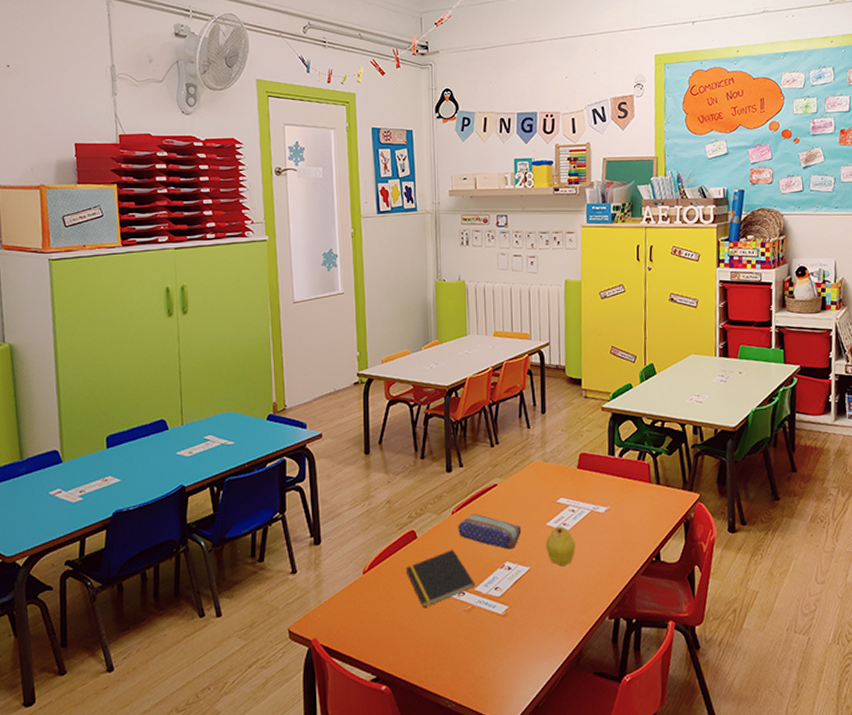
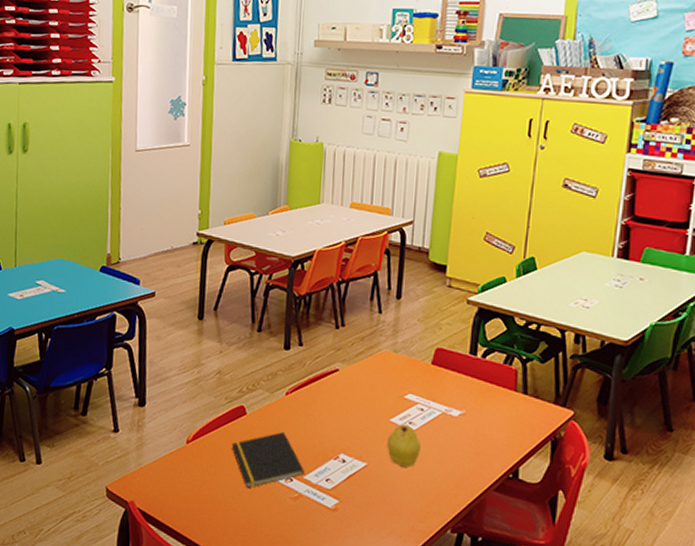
pencil case: present [458,514,522,550] -> none [291,397,362,442]

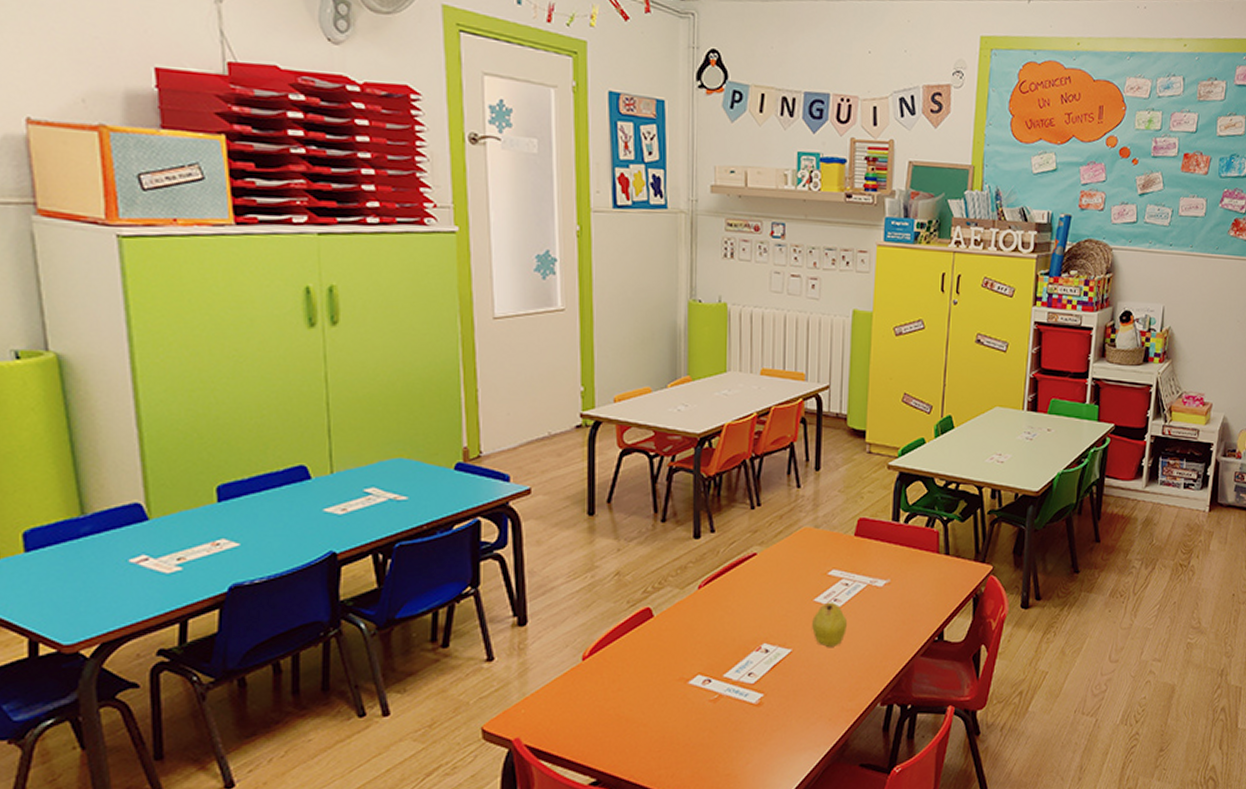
notepad: present [231,431,306,489] -> none [637,629,725,699]

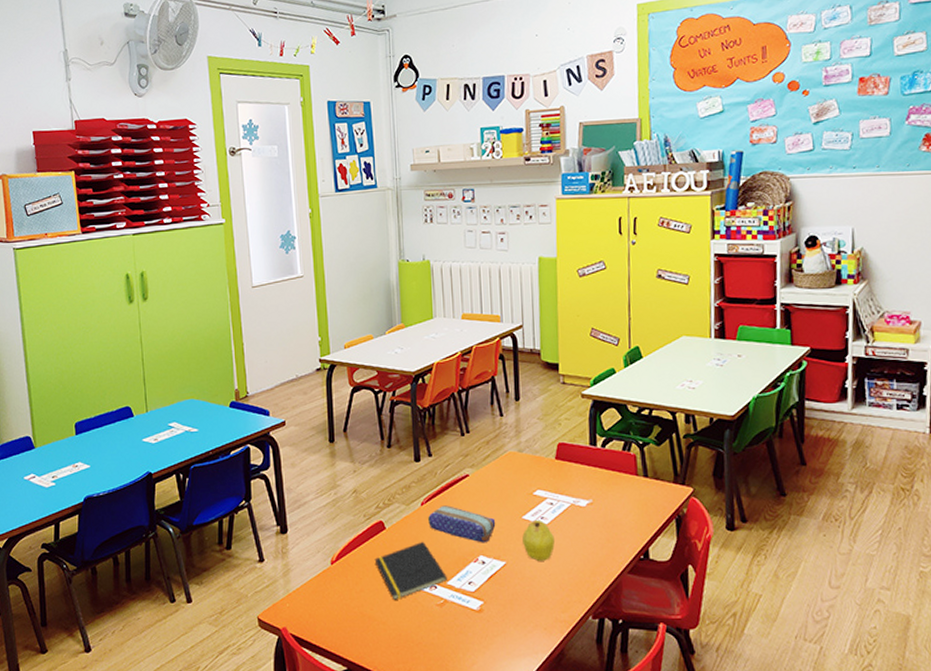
notepad: none [637,629,725,699] -> present [374,541,448,601]
pencil case: none [706,588,784,630] -> present [428,505,496,543]

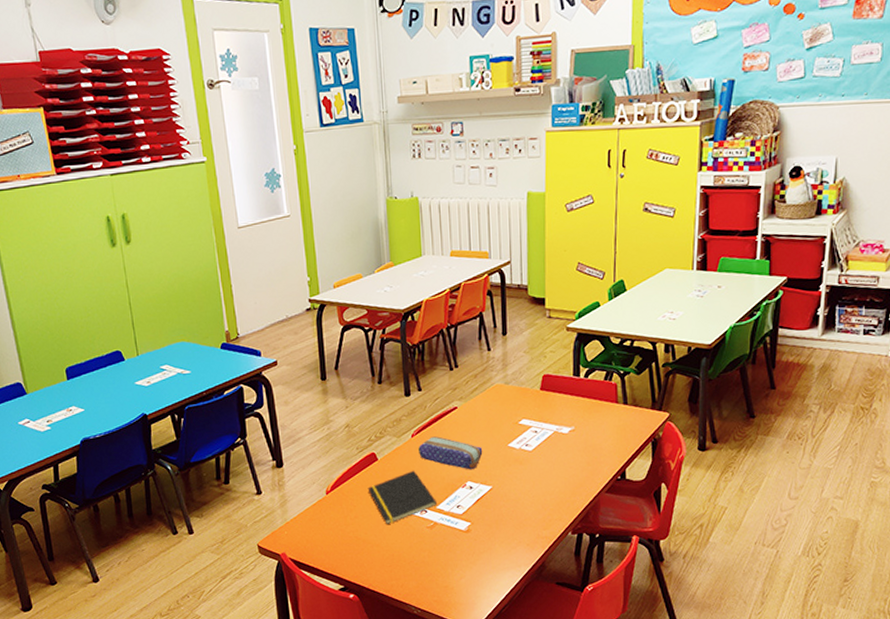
fruit: present [522,519,555,561] -> none [508,446,538,484]

